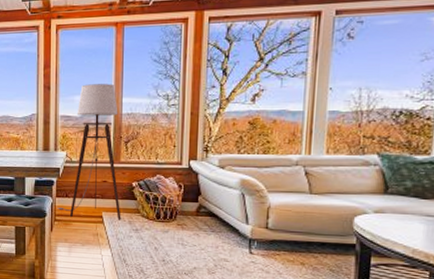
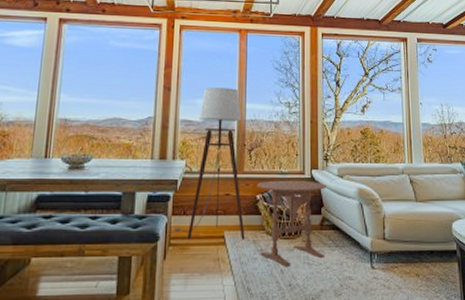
table: none [133,170,205,246] -> present [257,180,326,267]

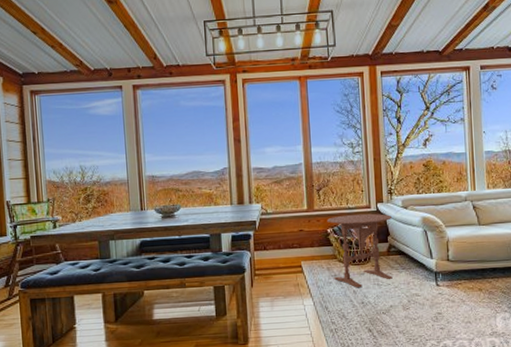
floor lamp: present [173,87,245,240] -> none [256,134,320,271]

